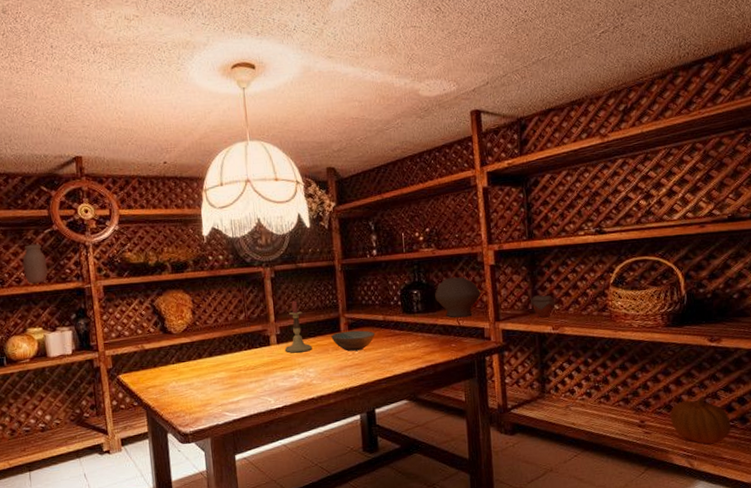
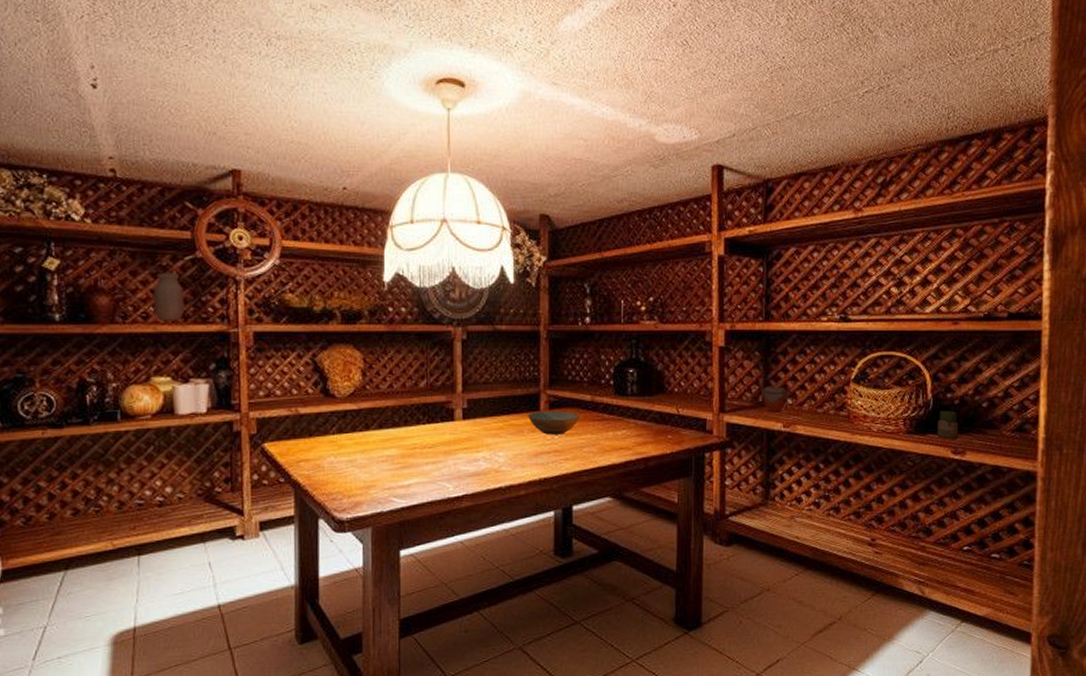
candlestick: present [284,300,312,353] -> none [471,369,504,432]
ceramic pot: present [434,277,481,318] -> none [652,357,706,405]
pumpkin: present [670,395,732,445] -> none [904,514,969,570]
jar: none [692,303,713,330] -> present [936,410,959,440]

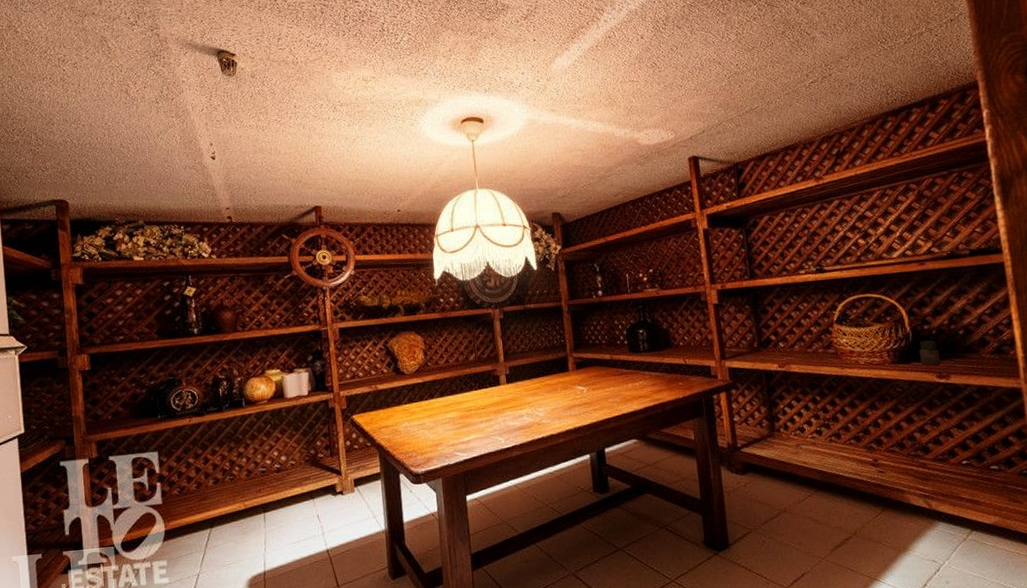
jar: present [153,273,185,321] -> none [263,288,287,327]
bowl: present [528,410,580,435] -> none [559,369,603,391]
jar: present [760,386,789,413] -> none [755,332,781,356]

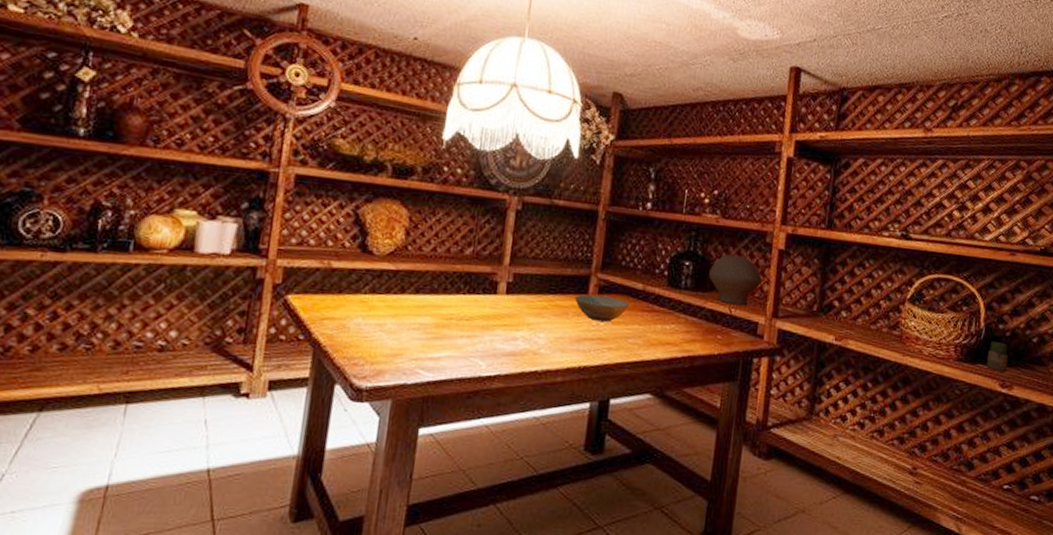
bowl: none [559,369,603,391] -> present [575,294,630,322]
ceramic pot: none [660,316,706,357] -> present [708,254,763,306]

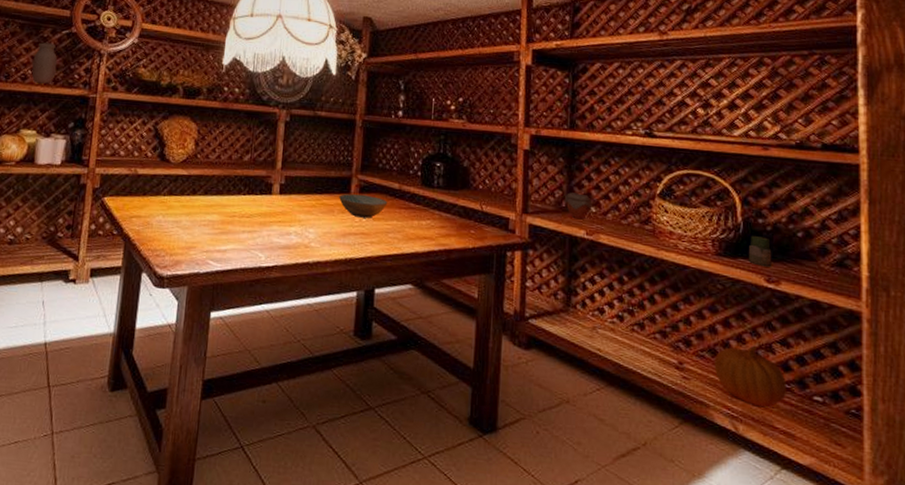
jar: none [190,99,227,153] -> present [31,42,58,84]
ceramic pot: present [708,254,763,306] -> none [458,155,510,203]
jar: none [815,296,844,325] -> present [564,192,592,220]
pumpkin: none [945,449,1009,509] -> present [714,345,788,408]

